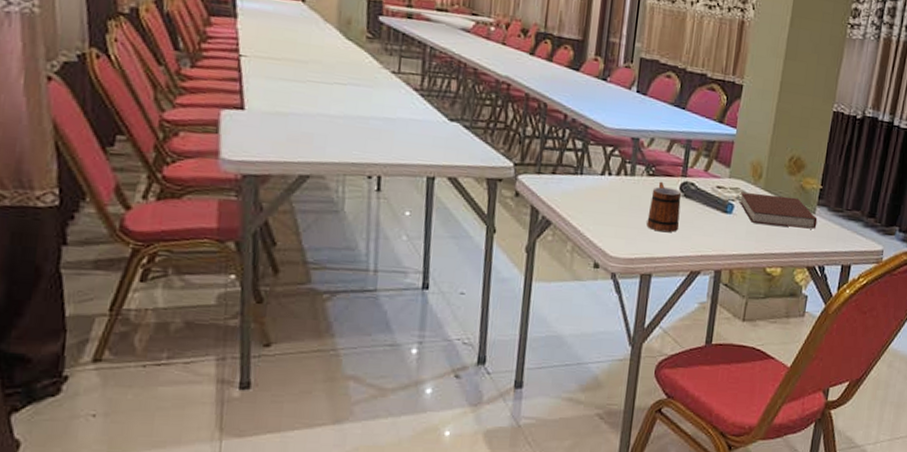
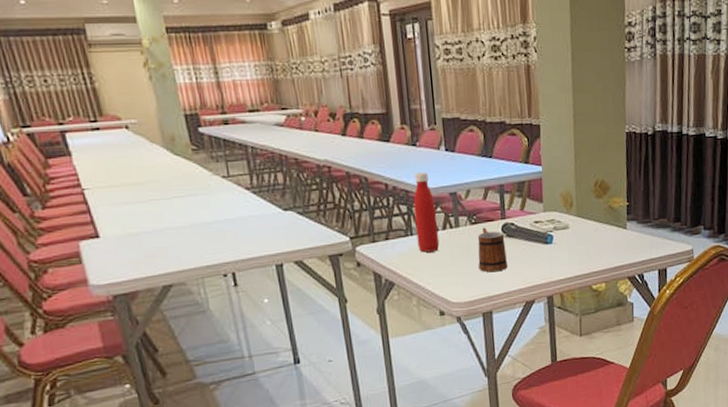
bottle: none [585,109,614,197] -> present [413,172,440,253]
notebook: present [739,192,818,229] -> none [556,217,630,248]

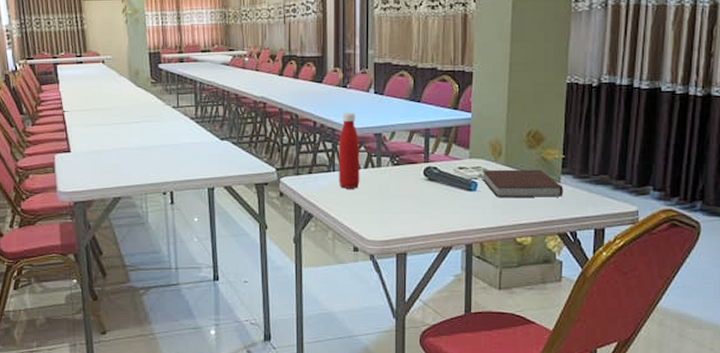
mug: present [477,227,508,273] -> none [397,169,427,214]
notebook: none [556,217,630,248] -> present [481,169,563,197]

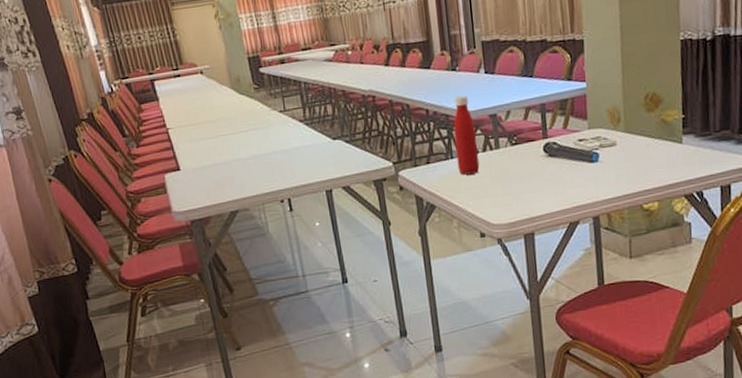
notebook: present [481,169,563,197] -> none [602,132,686,166]

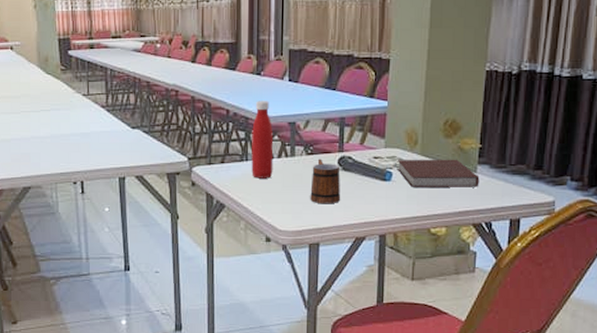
mug: none [518,147,551,194] -> present [310,158,341,204]
notebook: none [602,132,686,166] -> present [397,159,480,187]

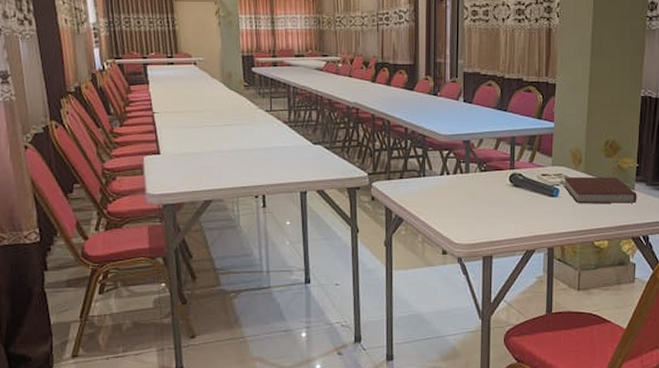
bottle: present [251,101,274,179] -> none [429,120,450,194]
mug: present [310,158,341,204] -> none [484,175,513,219]

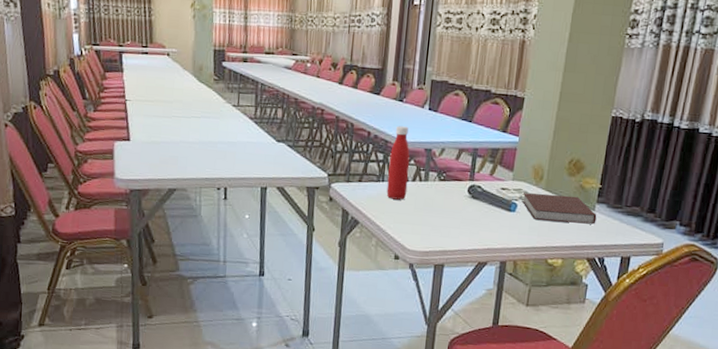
bottle: none [429,120,450,194] -> present [386,126,410,200]

